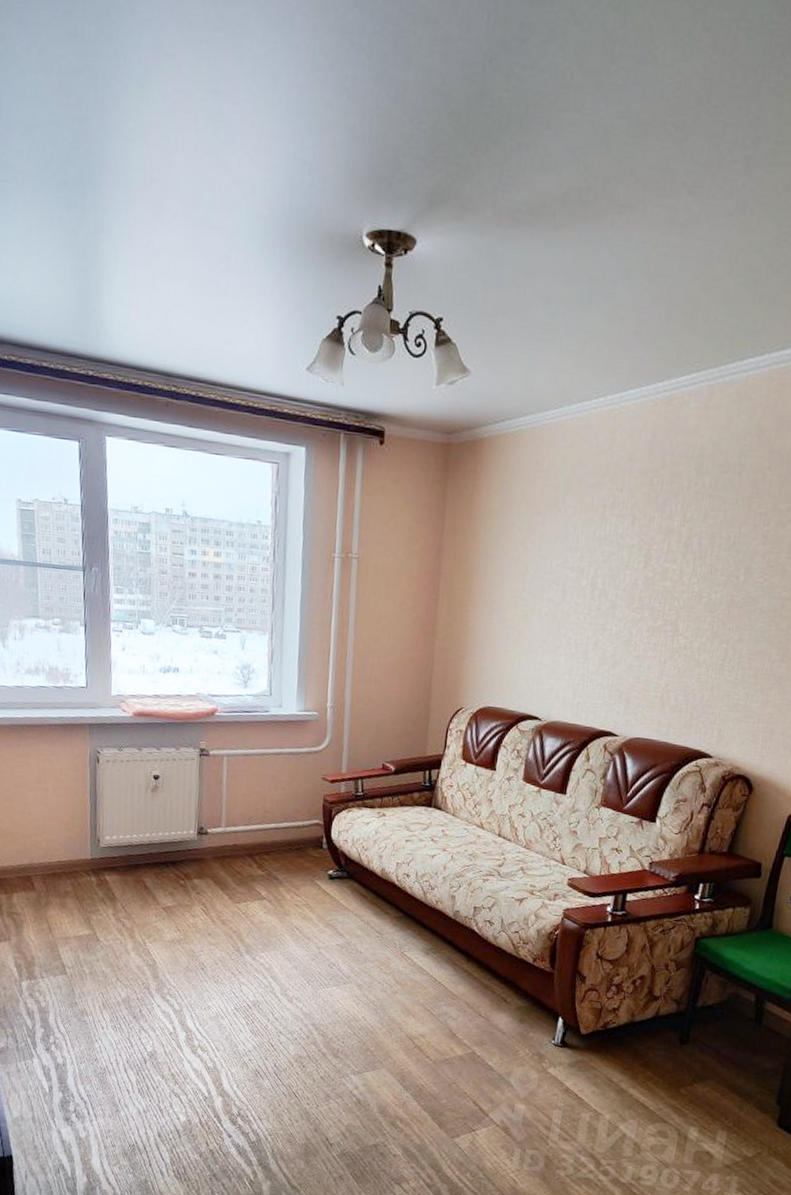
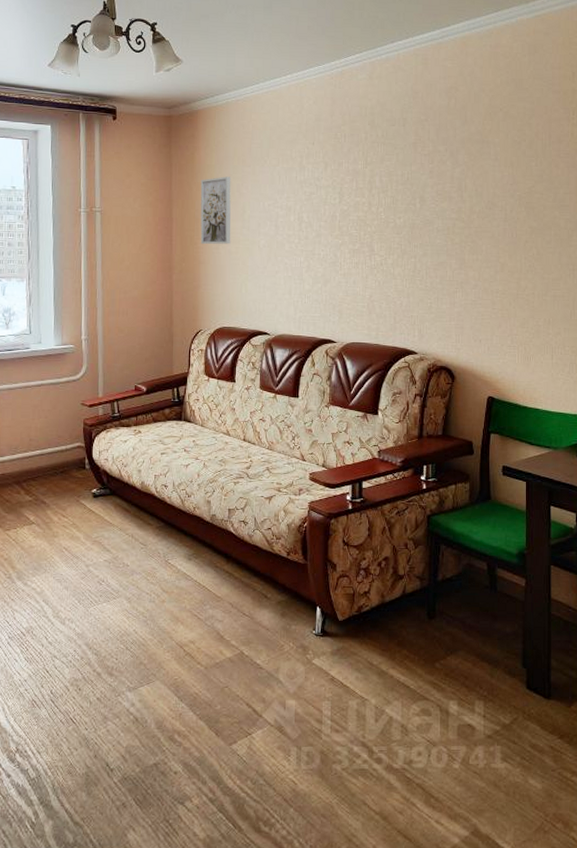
wall art: none [471,525,516,609] -> present [200,176,231,245]

